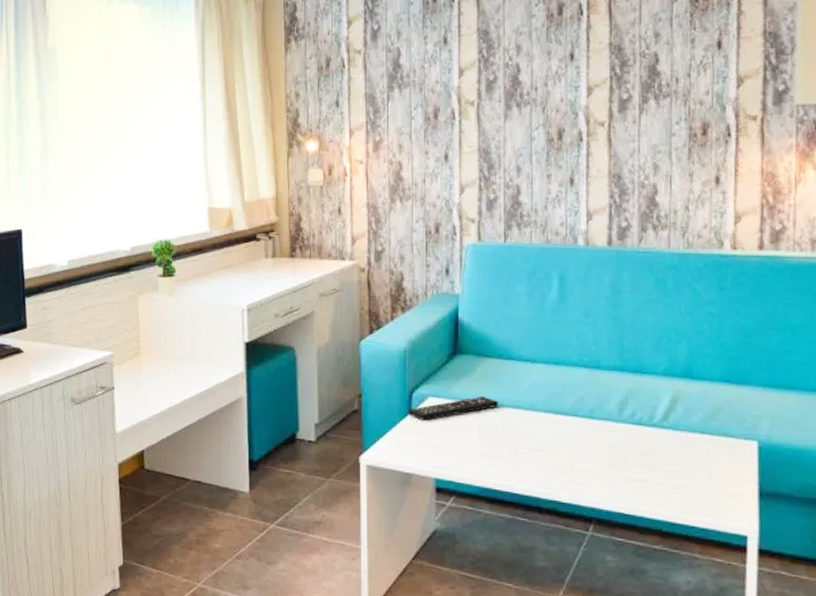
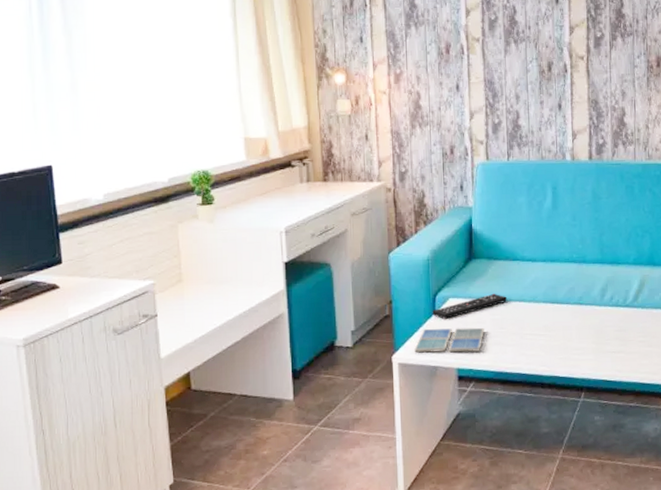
drink coaster: none [385,429,469,462] -> present [414,327,484,353]

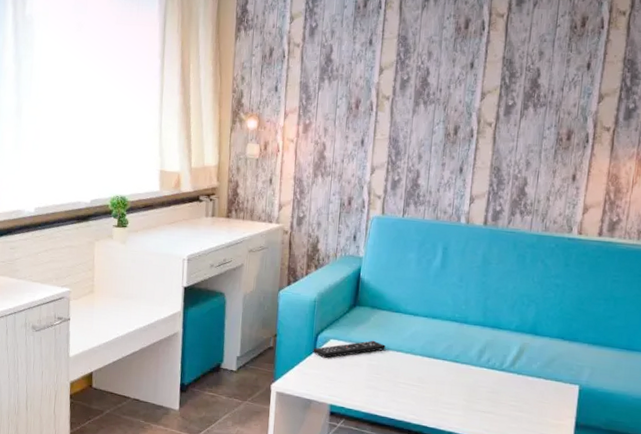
drink coaster: present [414,327,484,353] -> none [292,364,360,392]

